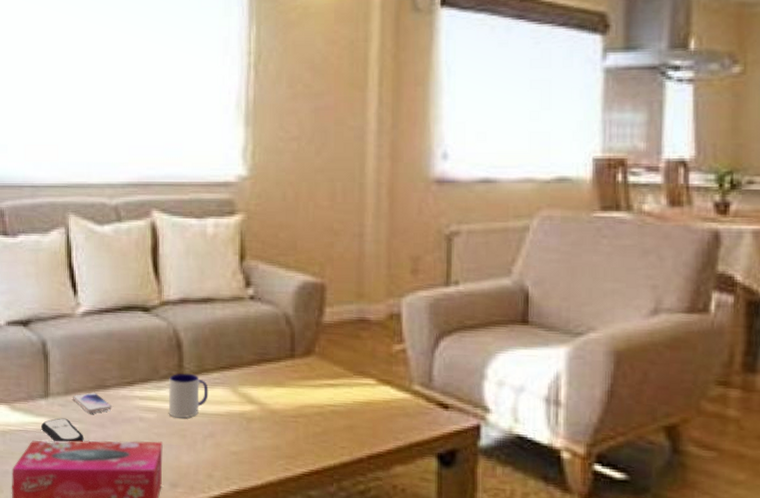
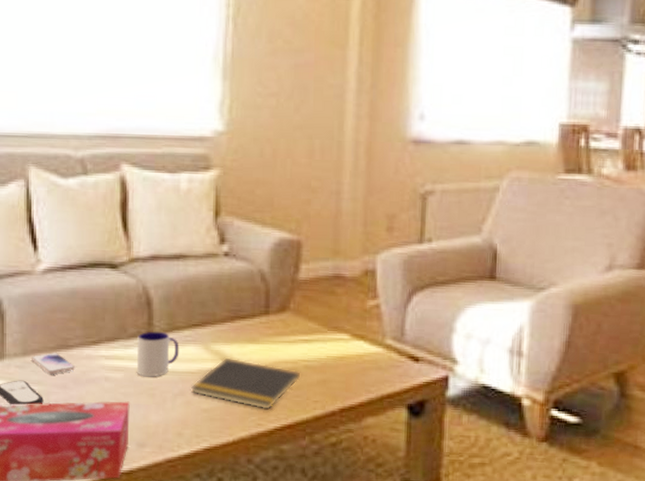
notepad: none [219,400,327,454] -> present [190,357,301,410]

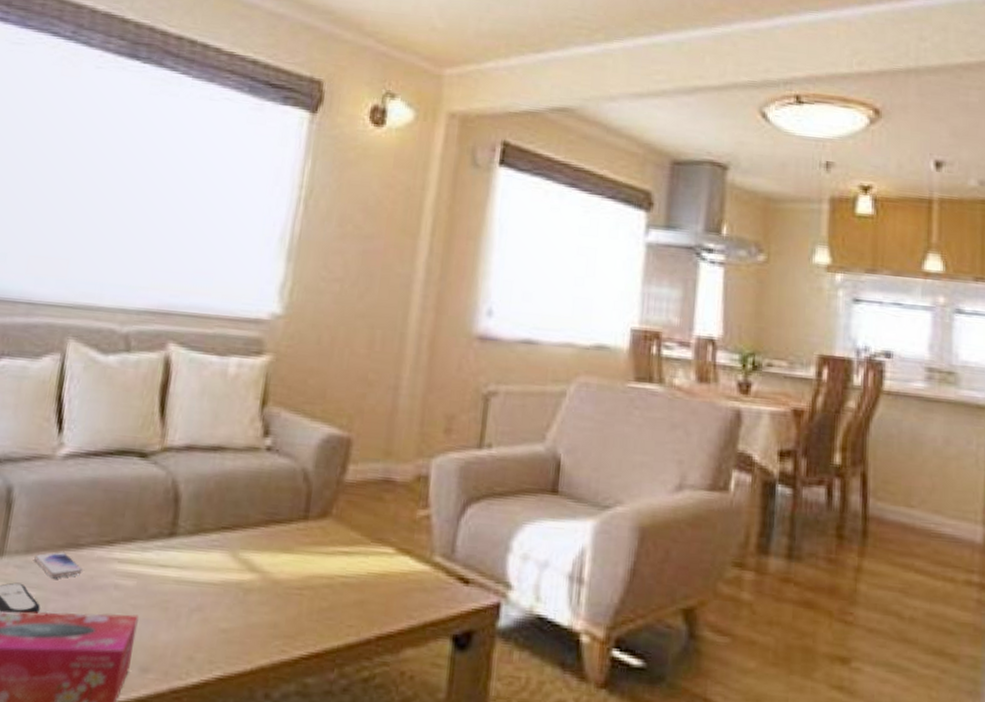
mug: present [136,331,180,377] -> none [151,532,204,587]
notepad: present [190,357,301,410] -> none [209,568,336,633]

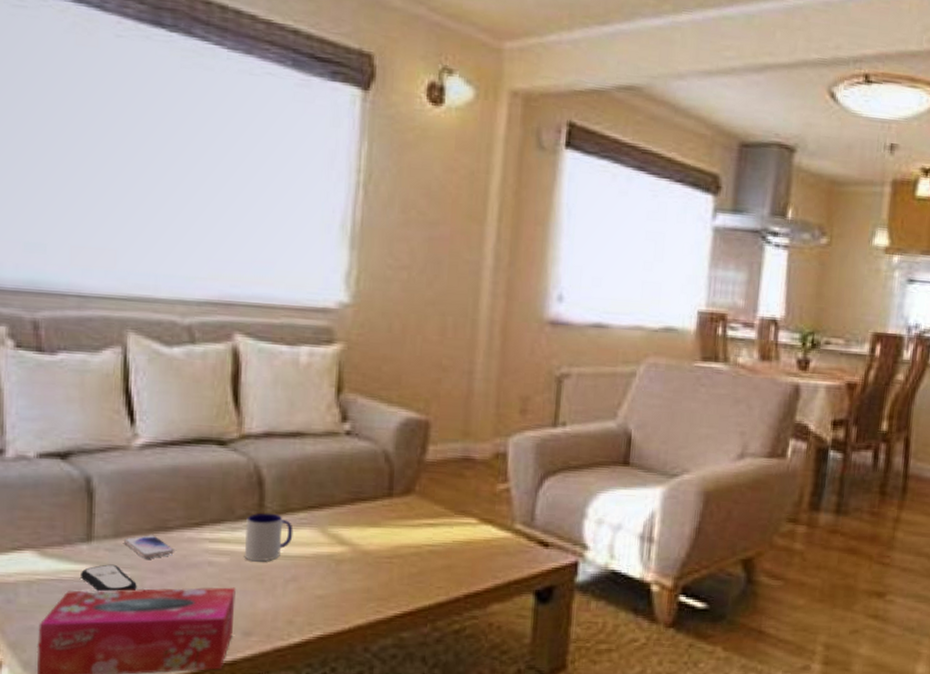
mug: none [151,532,204,587] -> present [244,513,293,562]

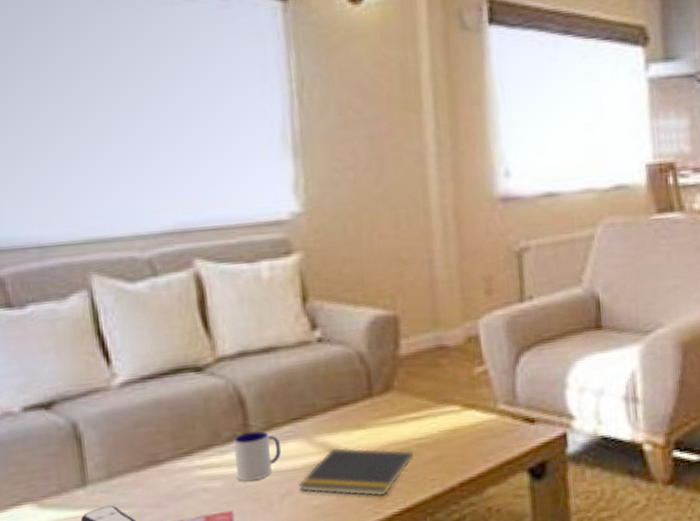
smartphone: present [123,535,174,559] -> none [117,470,168,496]
notepad: none [303,541,424,596] -> present [297,447,415,497]

